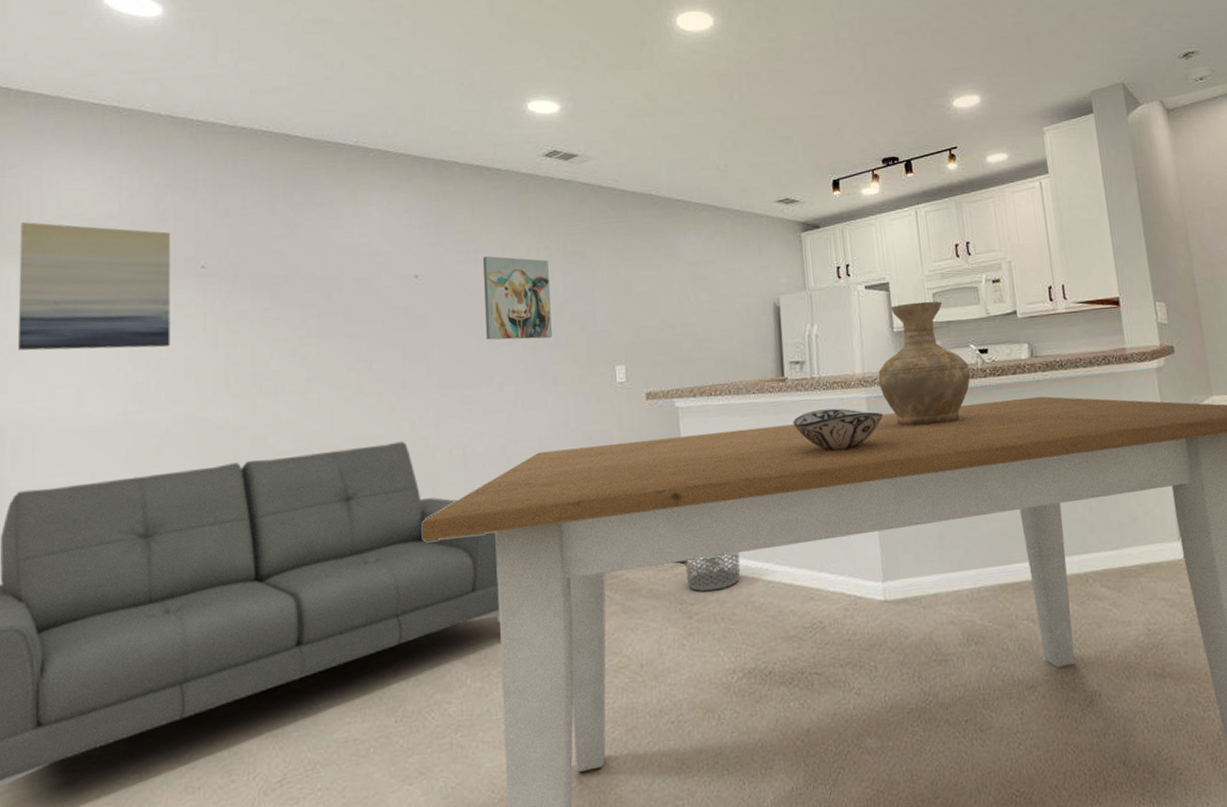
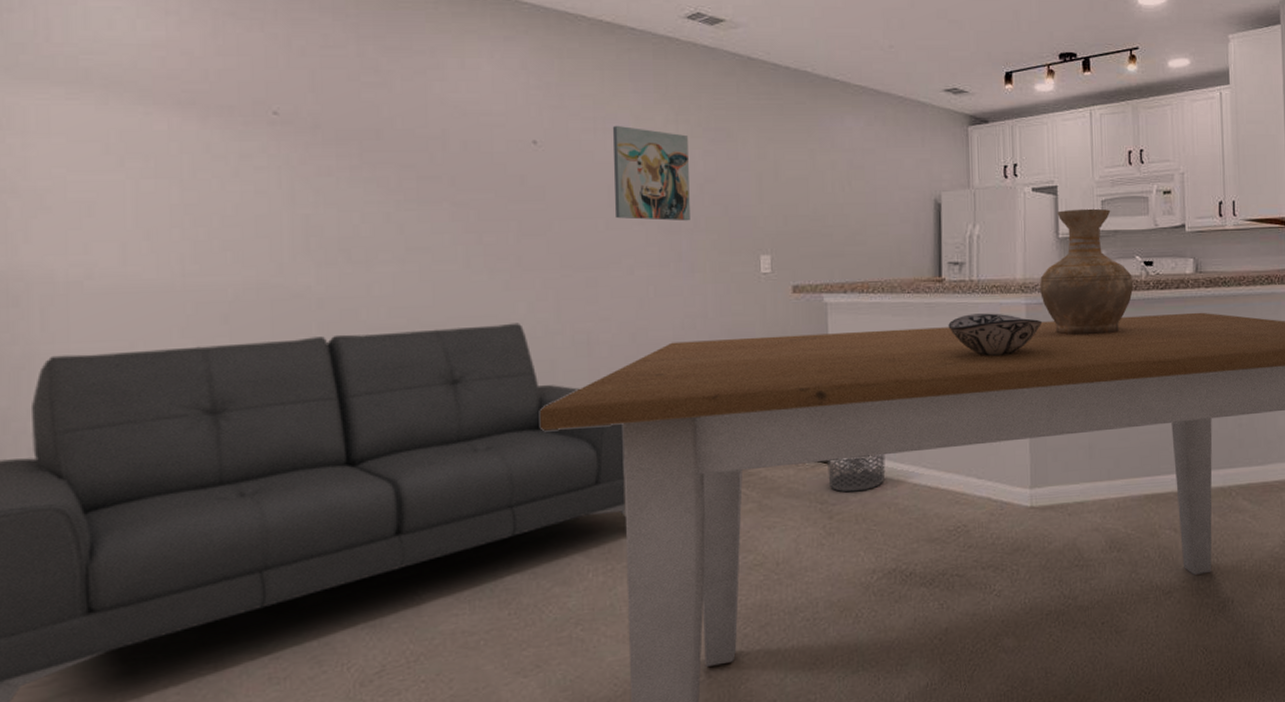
wall art: present [18,222,171,351] -> none [38,43,237,203]

